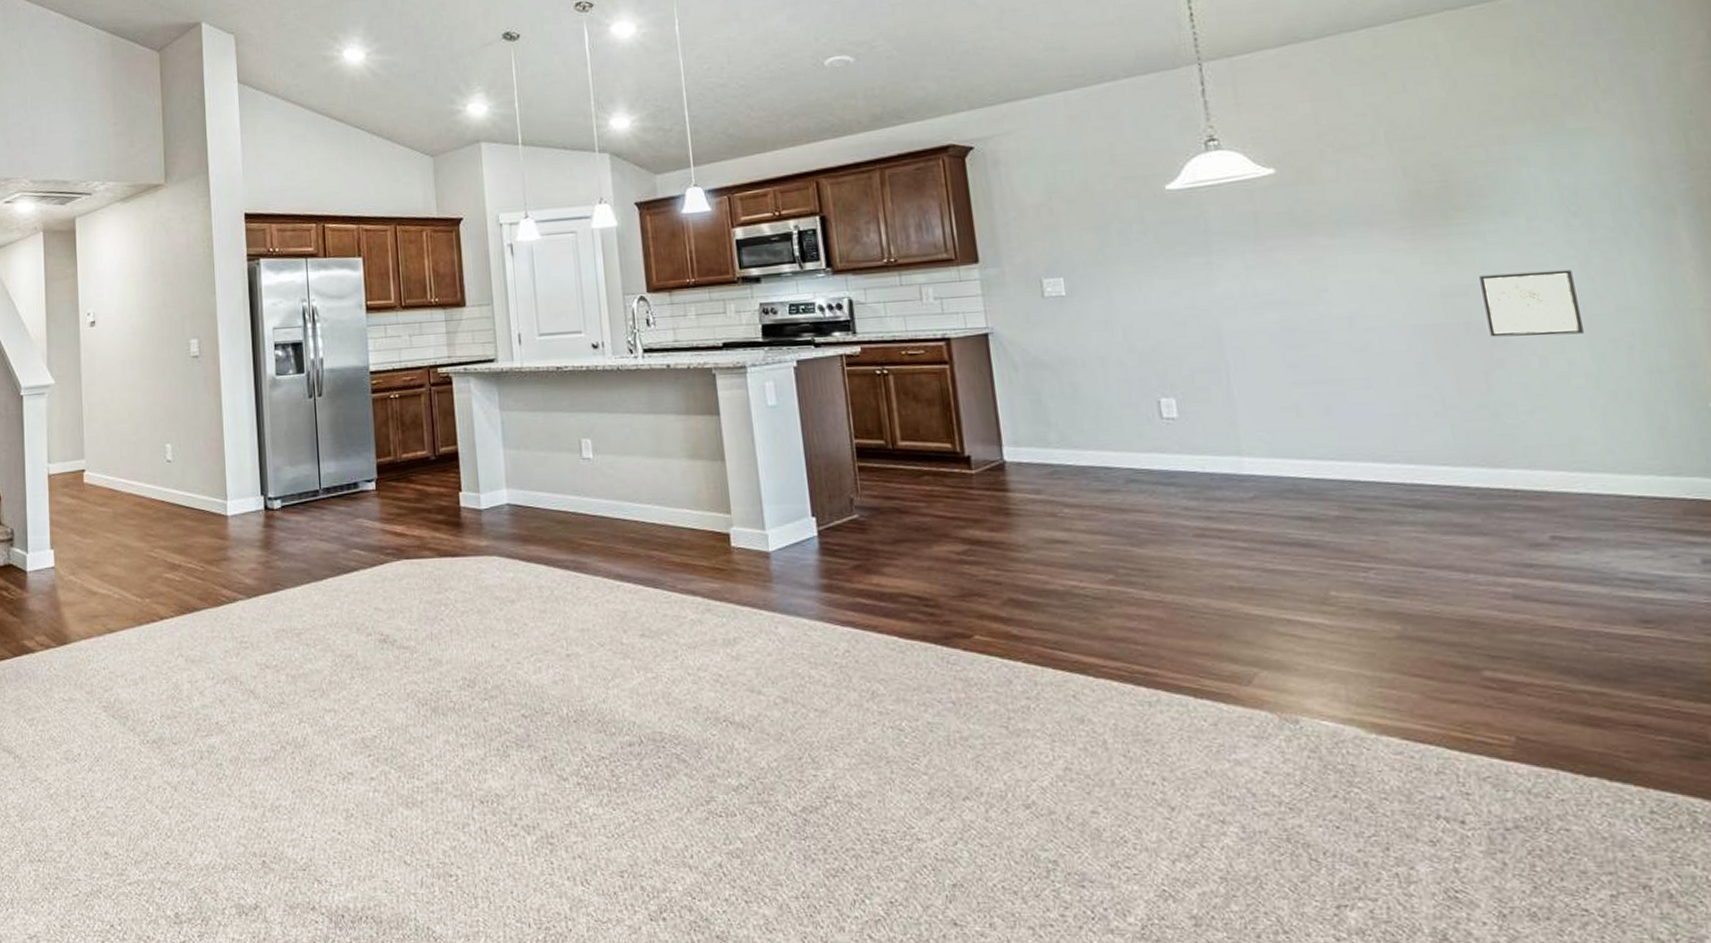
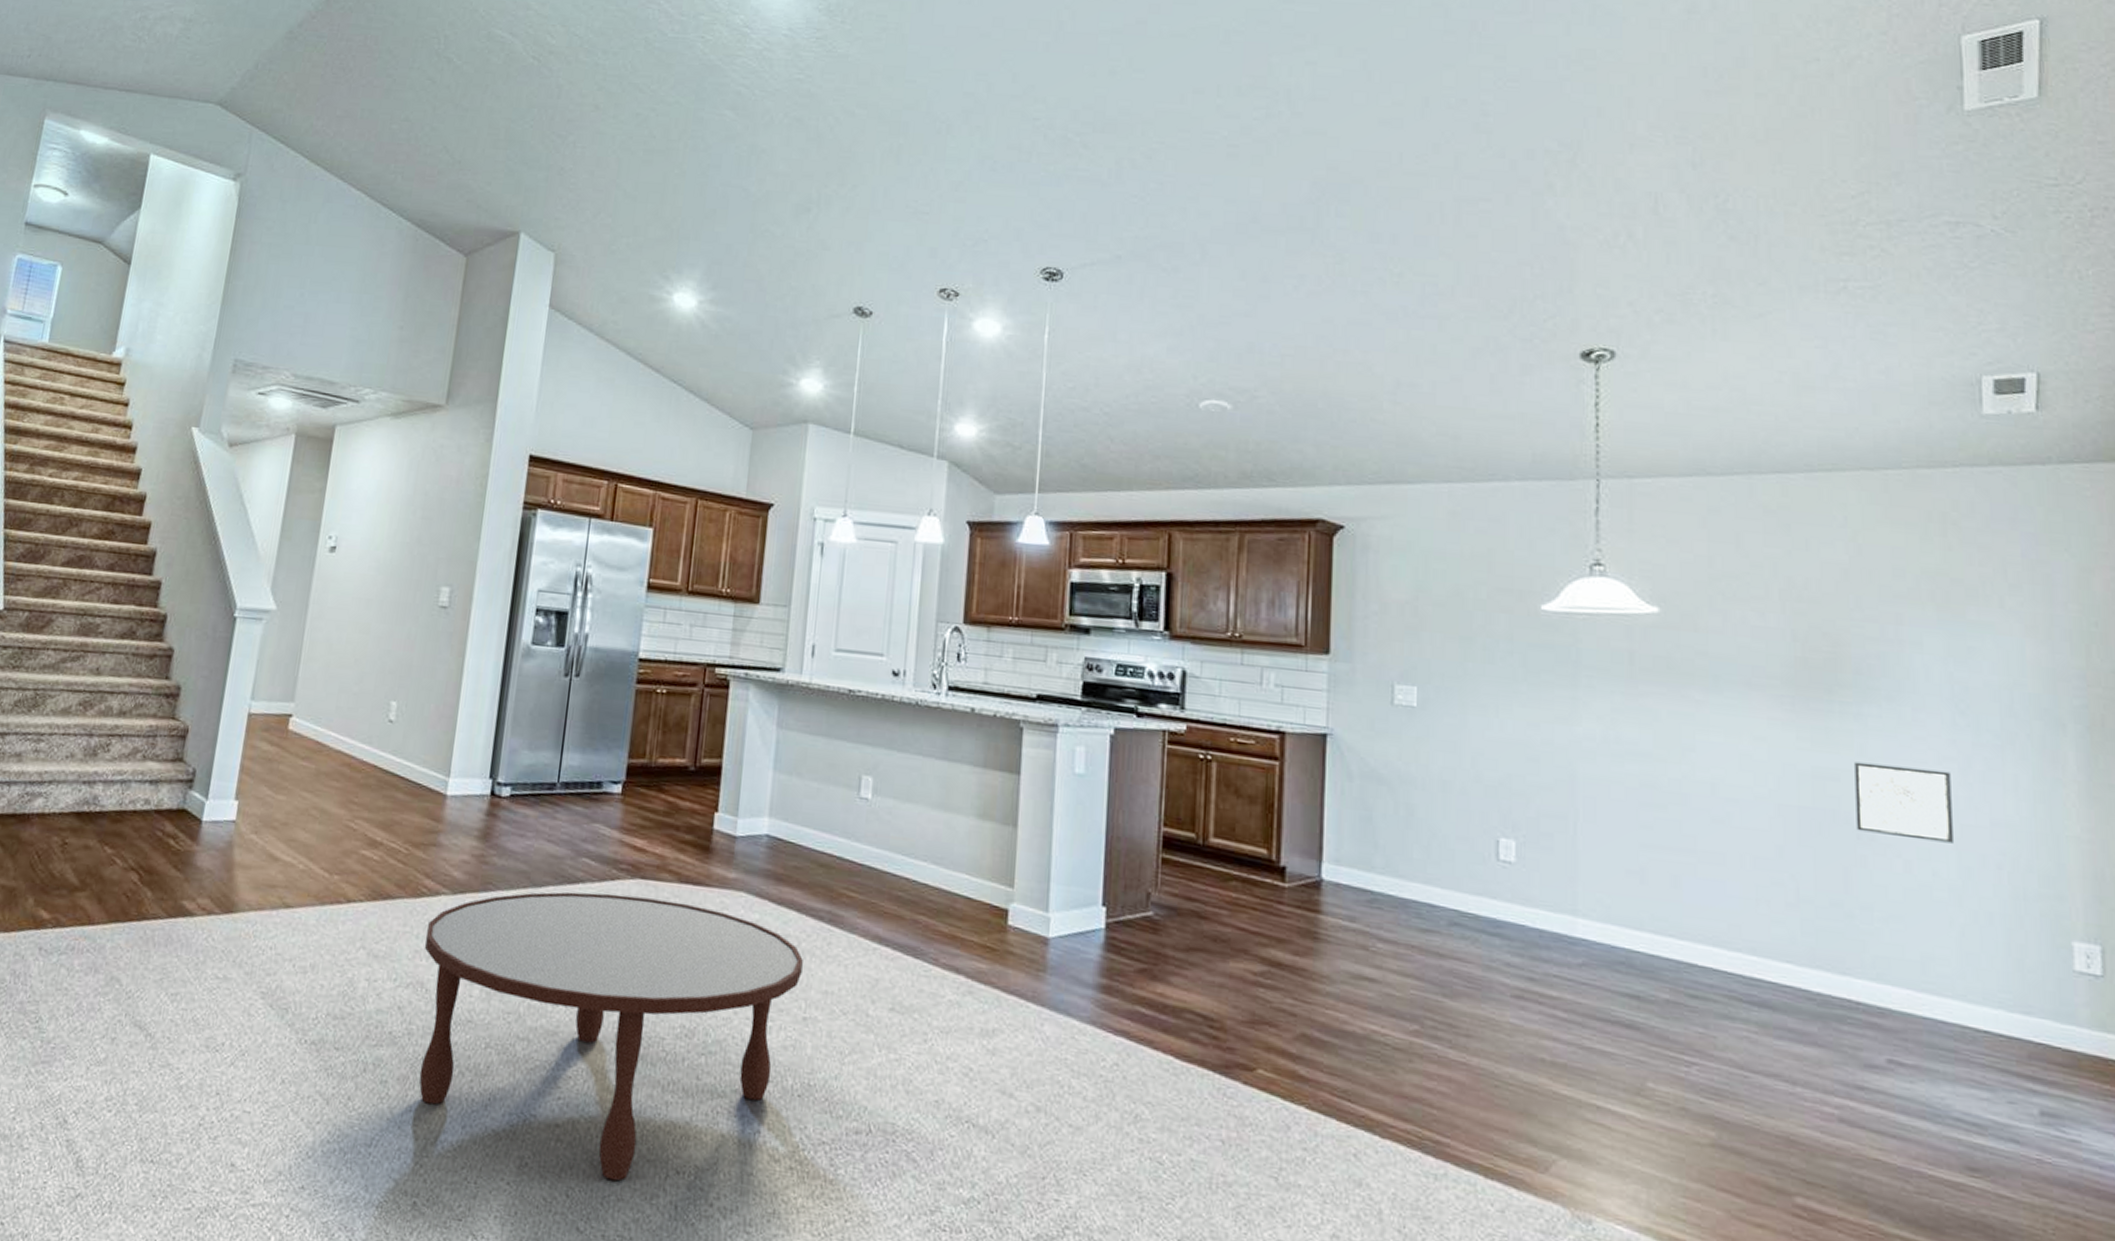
coffee table: none [231,574,559,818] -> present [419,891,803,1181]

